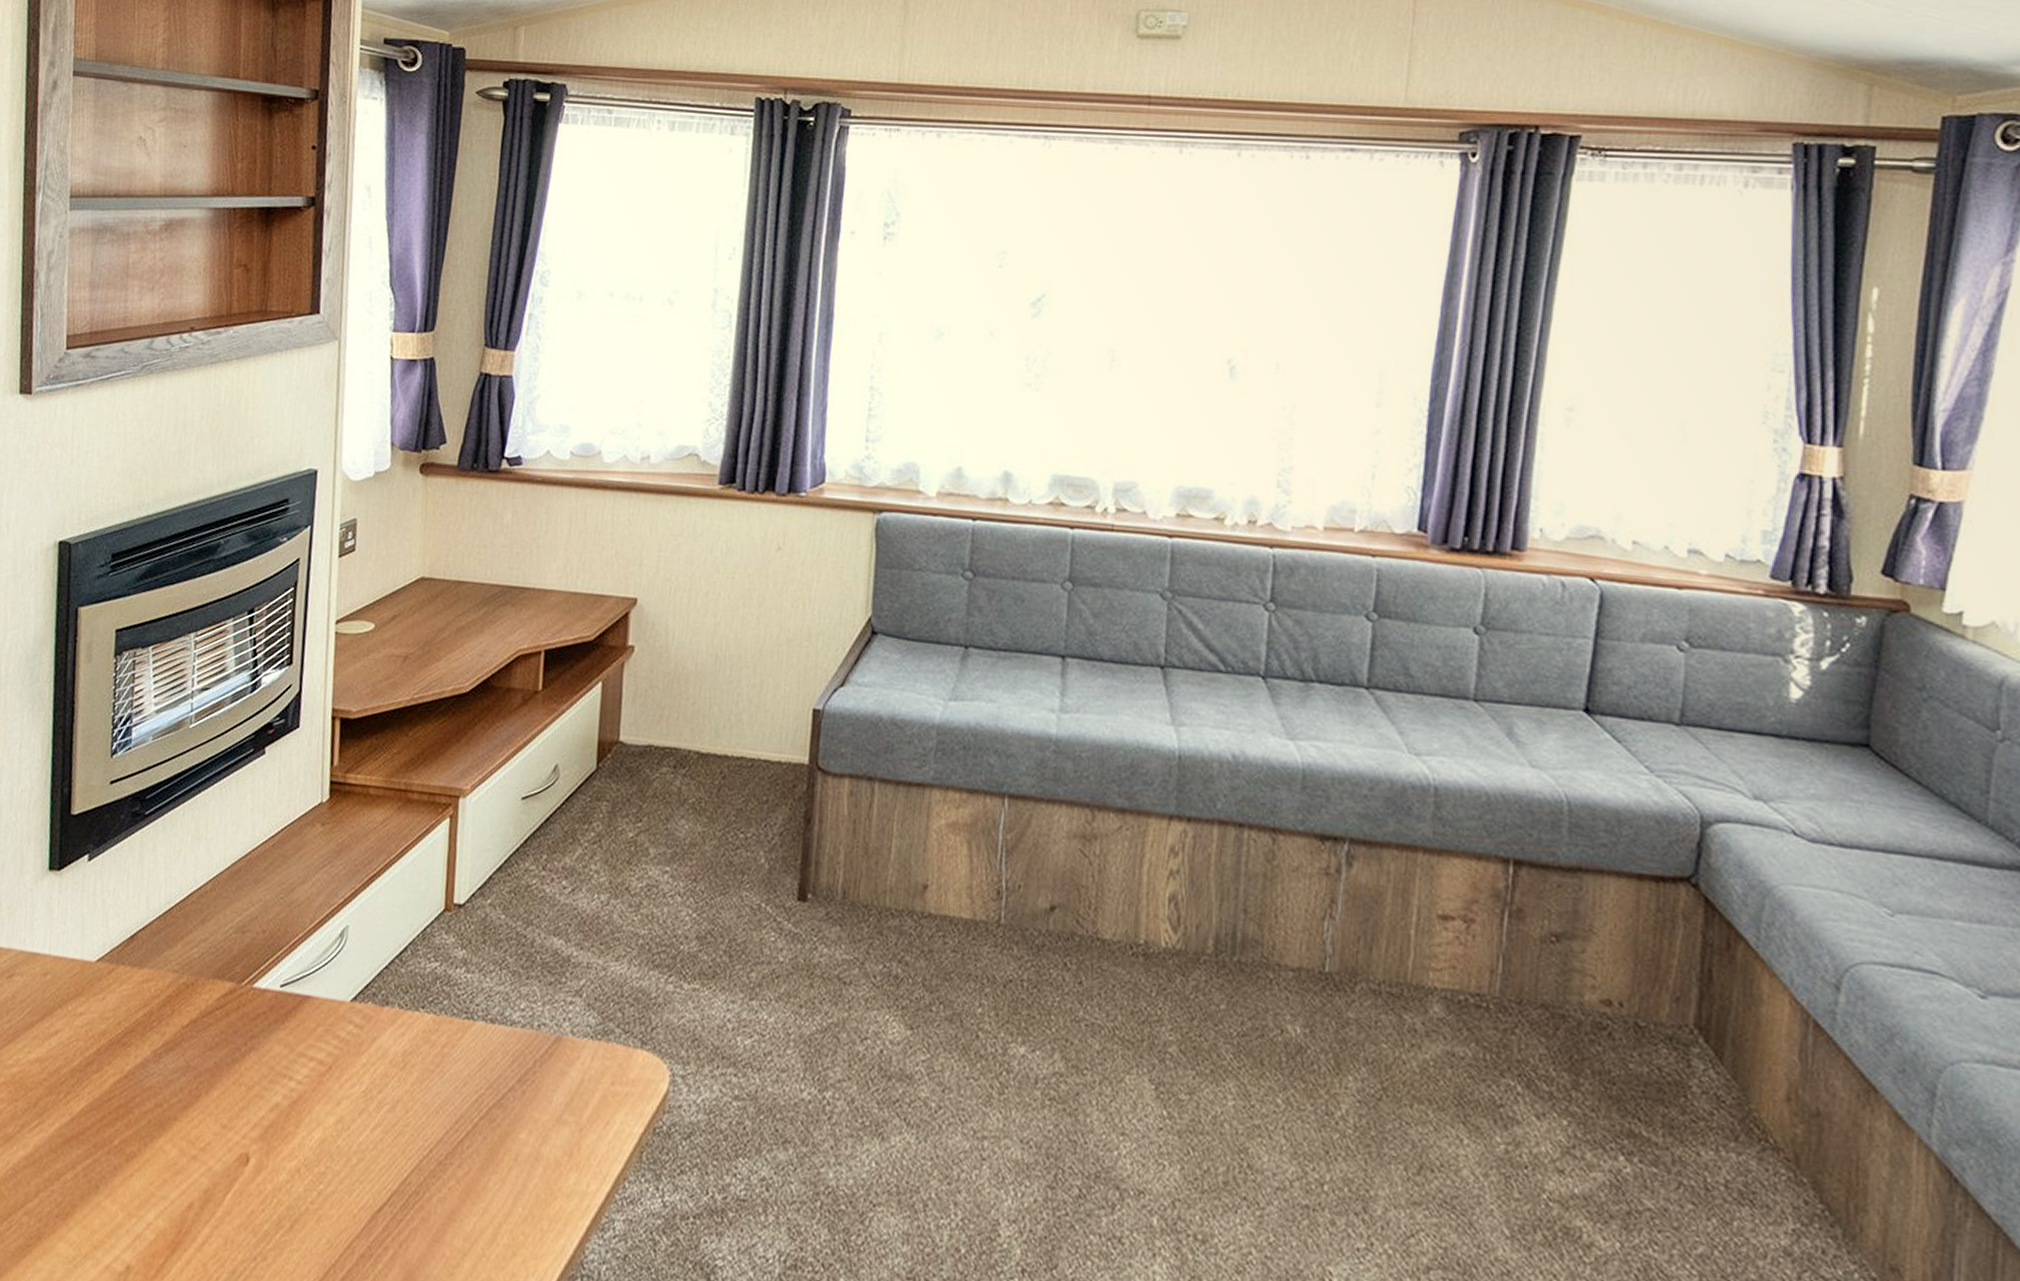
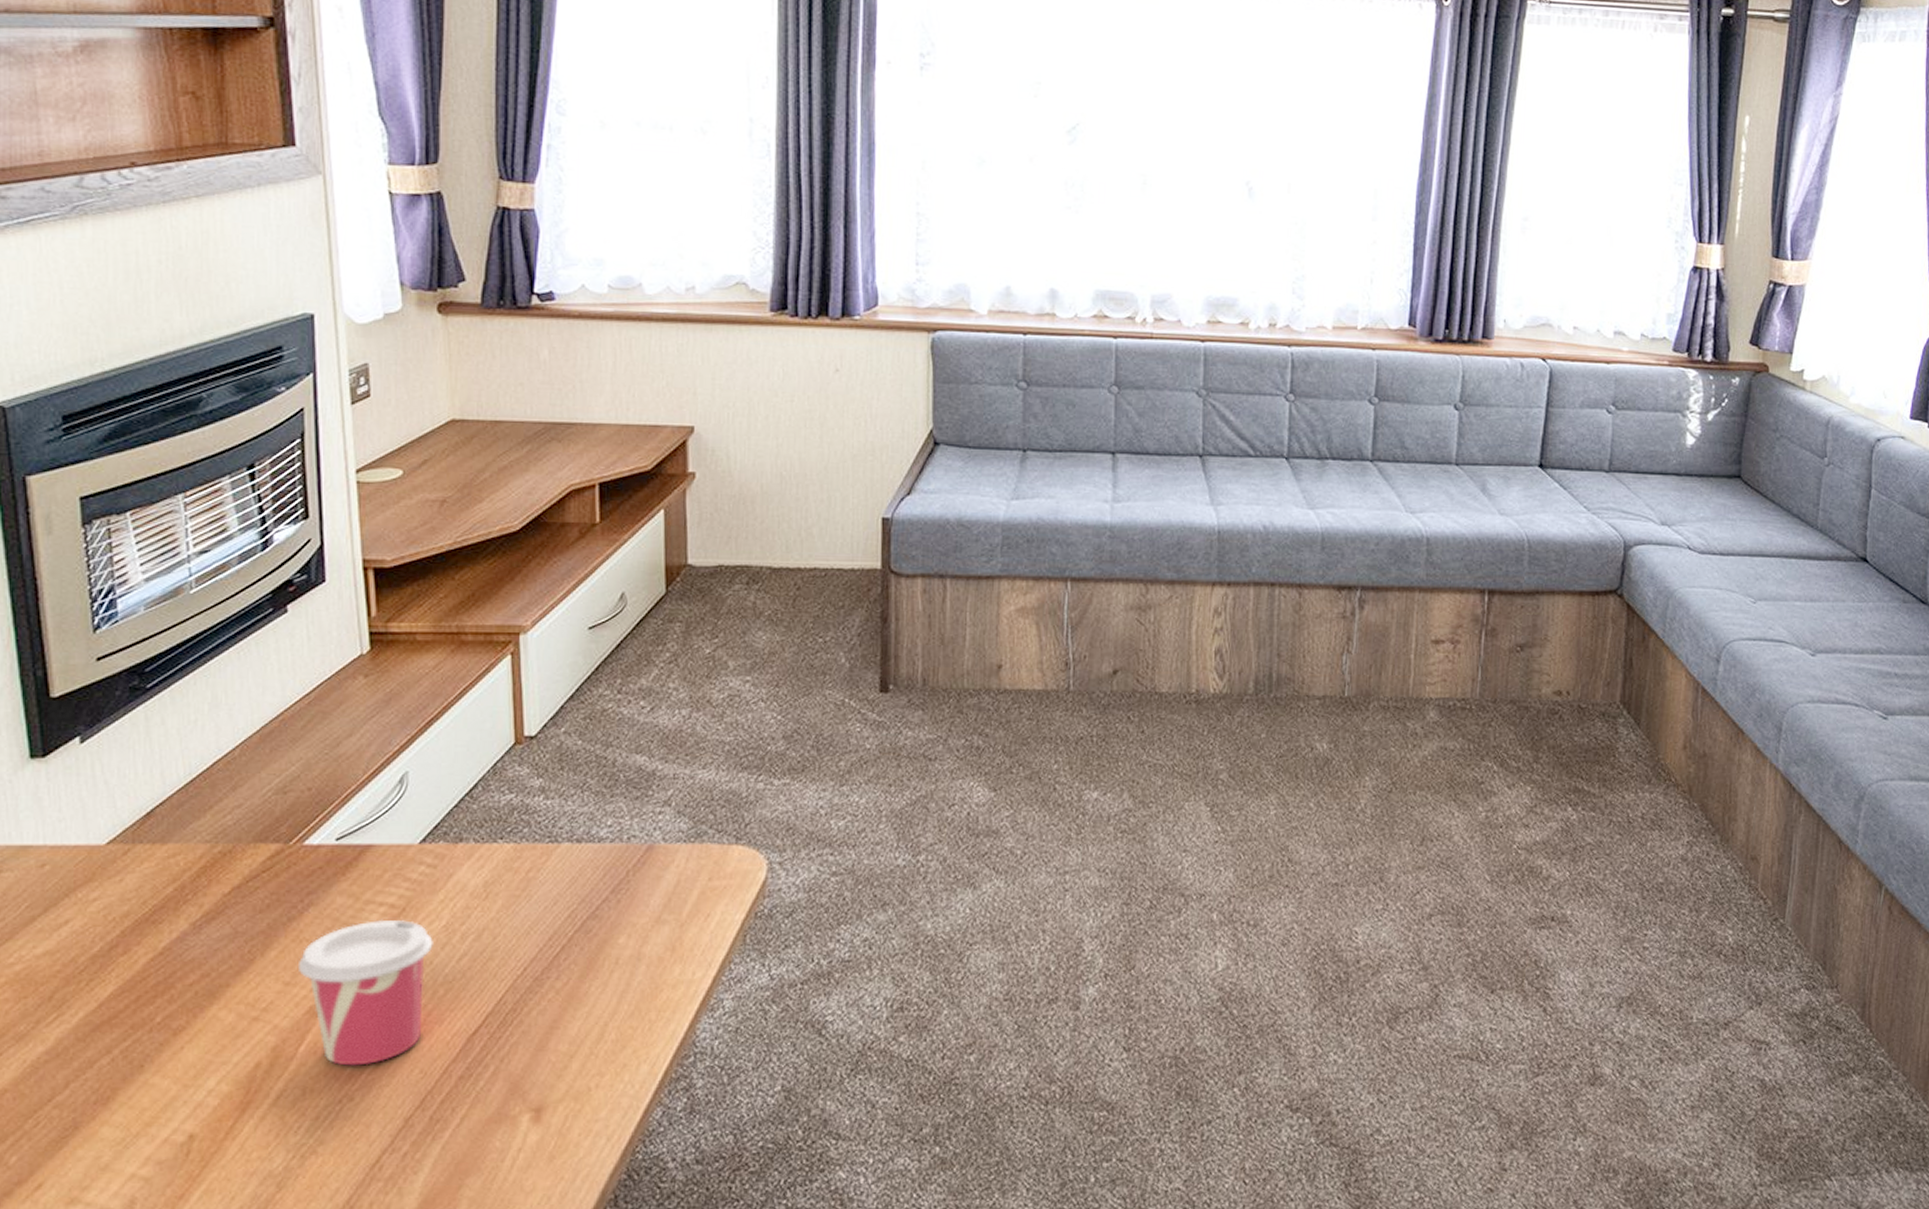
cup: none [234,1074,353,1226] -> present [297,919,433,1066]

